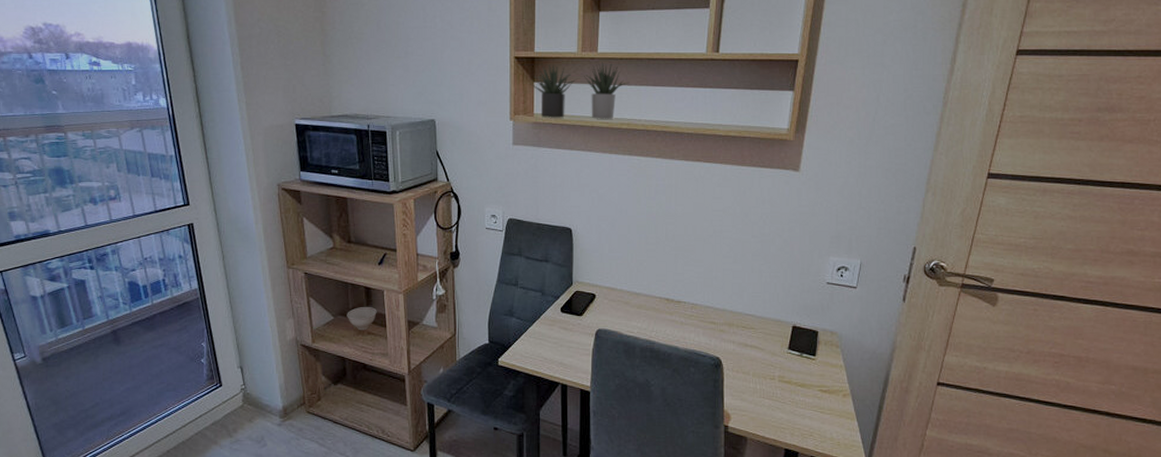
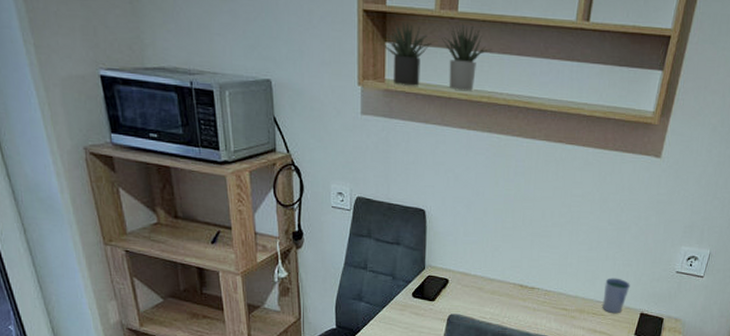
bowl: present [347,306,377,330] -> none [178,288,212,313]
cup: none [752,290,779,327] -> present [602,278,630,314]

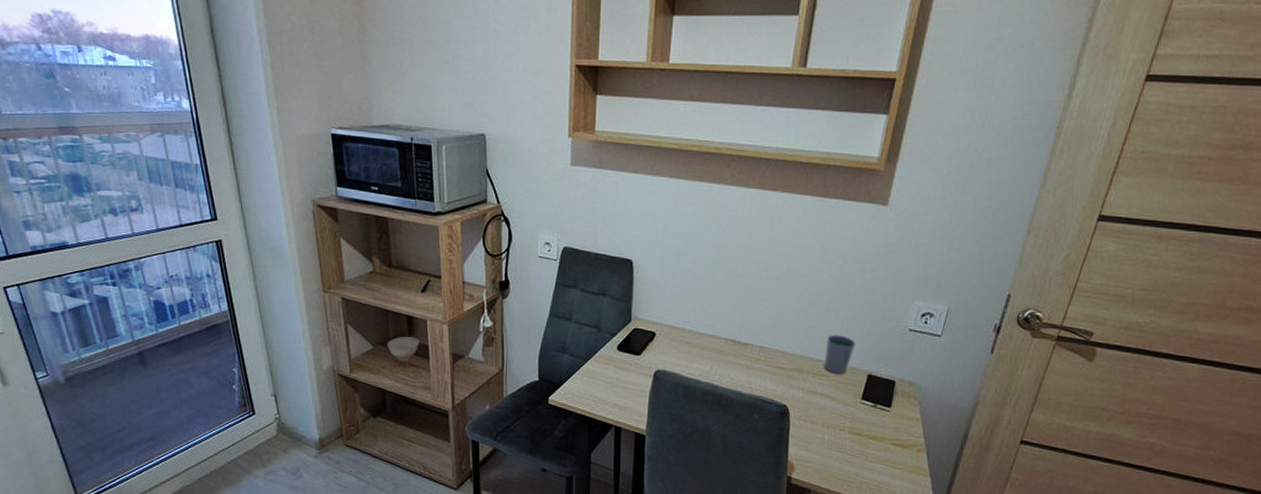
bowl: none [178,288,212,313] -> present [387,336,420,361]
succulent plant: present [381,22,492,91] -> none [592,74,704,140]

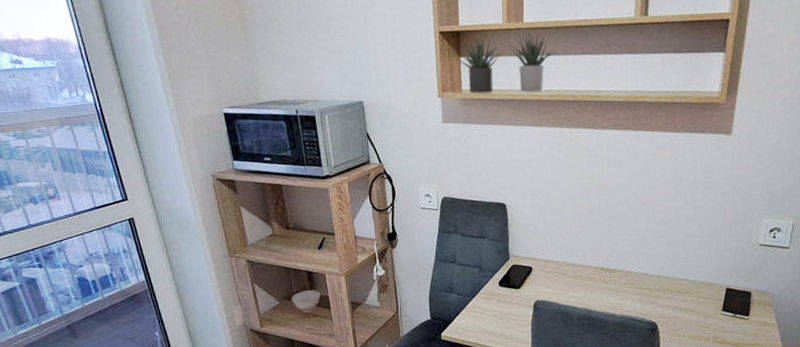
succulent plant: none [592,74,704,140] -> present [456,32,558,94]
cup: present [824,334,856,375] -> none [686,255,713,291]

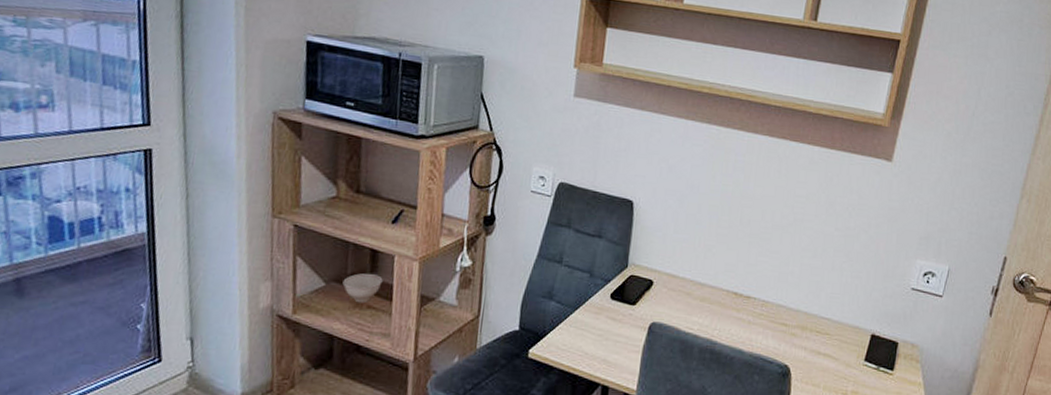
succulent plant: present [456,32,558,94] -> none [602,9,716,80]

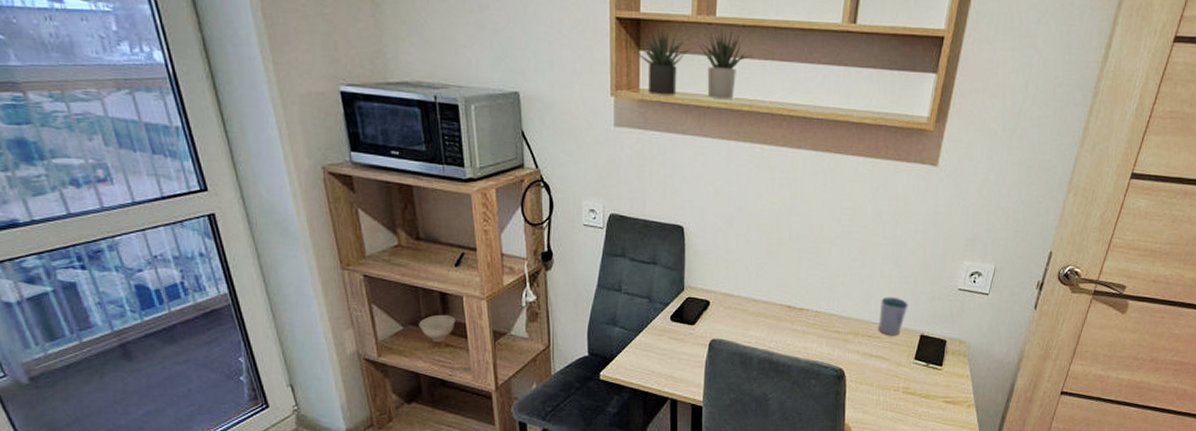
succulent plant: none [602,9,716,80] -> present [635,29,753,99]
cup: none [827,290,860,334] -> present [878,297,908,336]

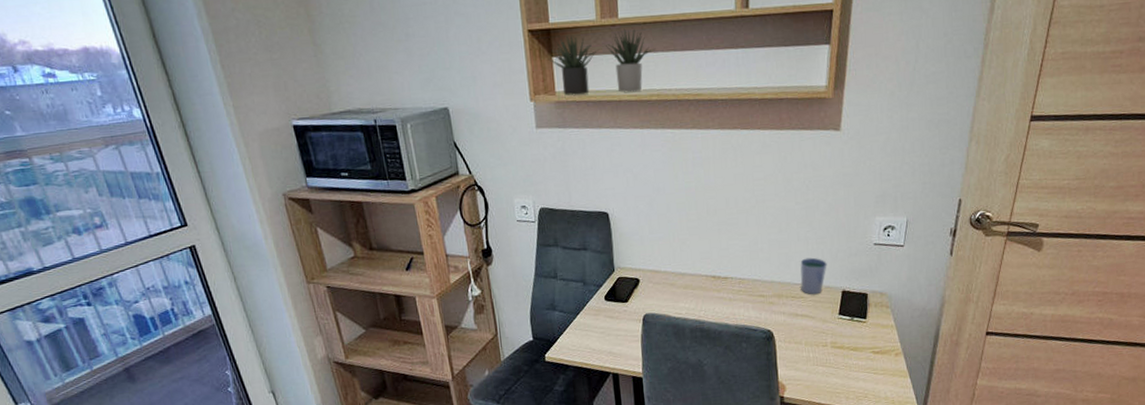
bowl: present [419,314,456,341] -> none [378,315,411,340]

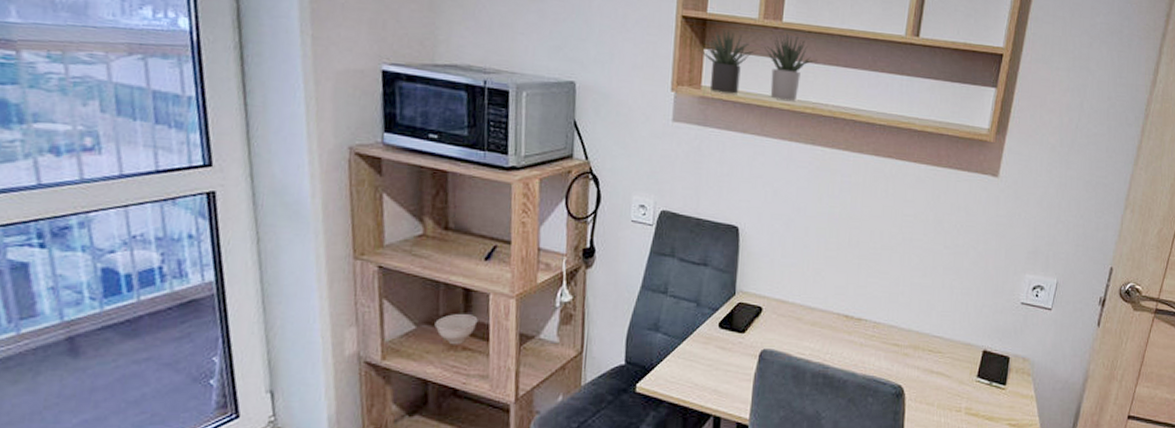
bowl: none [378,315,411,340] -> present [434,313,478,344]
cup: present [800,257,827,295] -> none [939,308,970,351]

